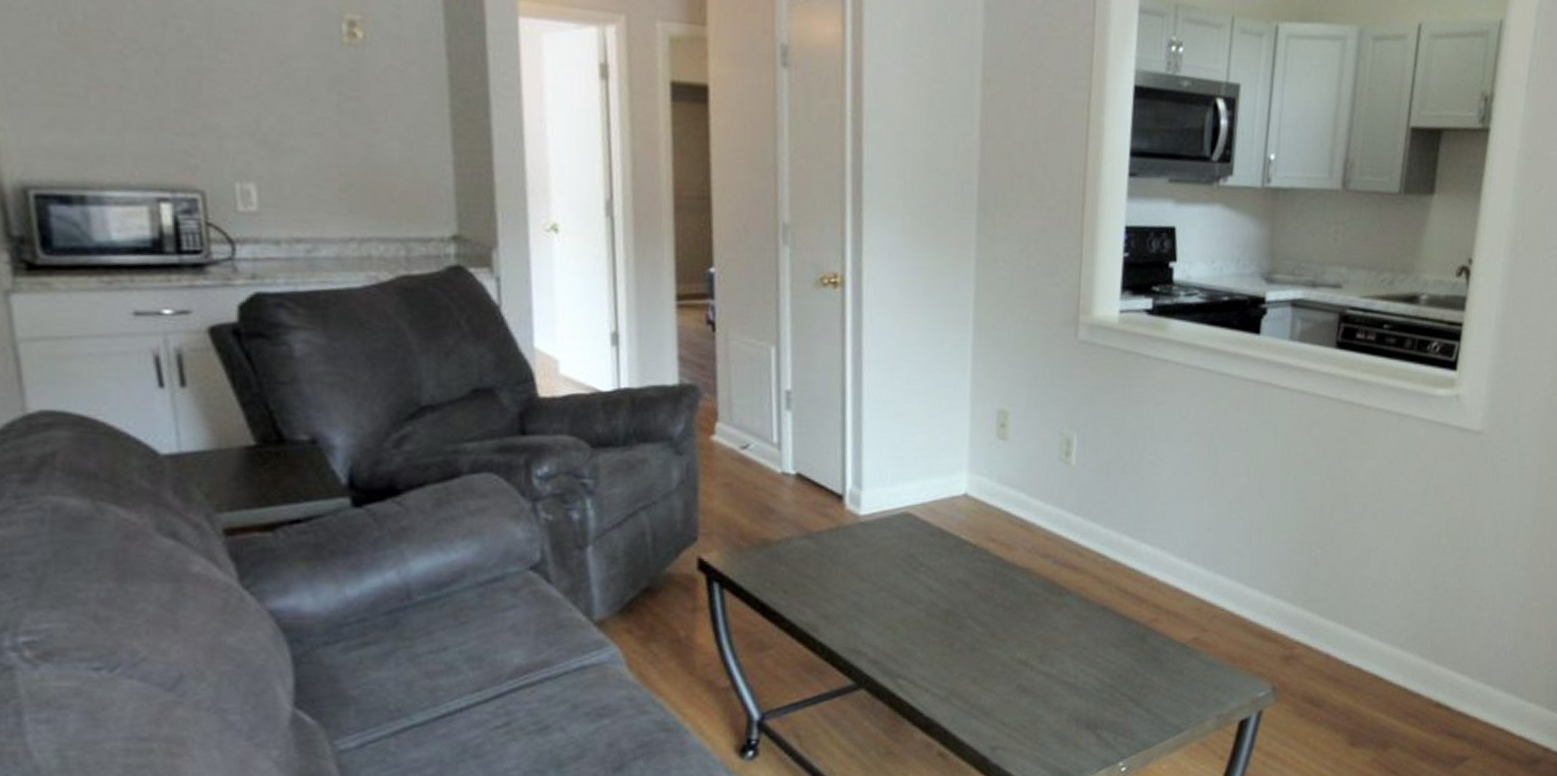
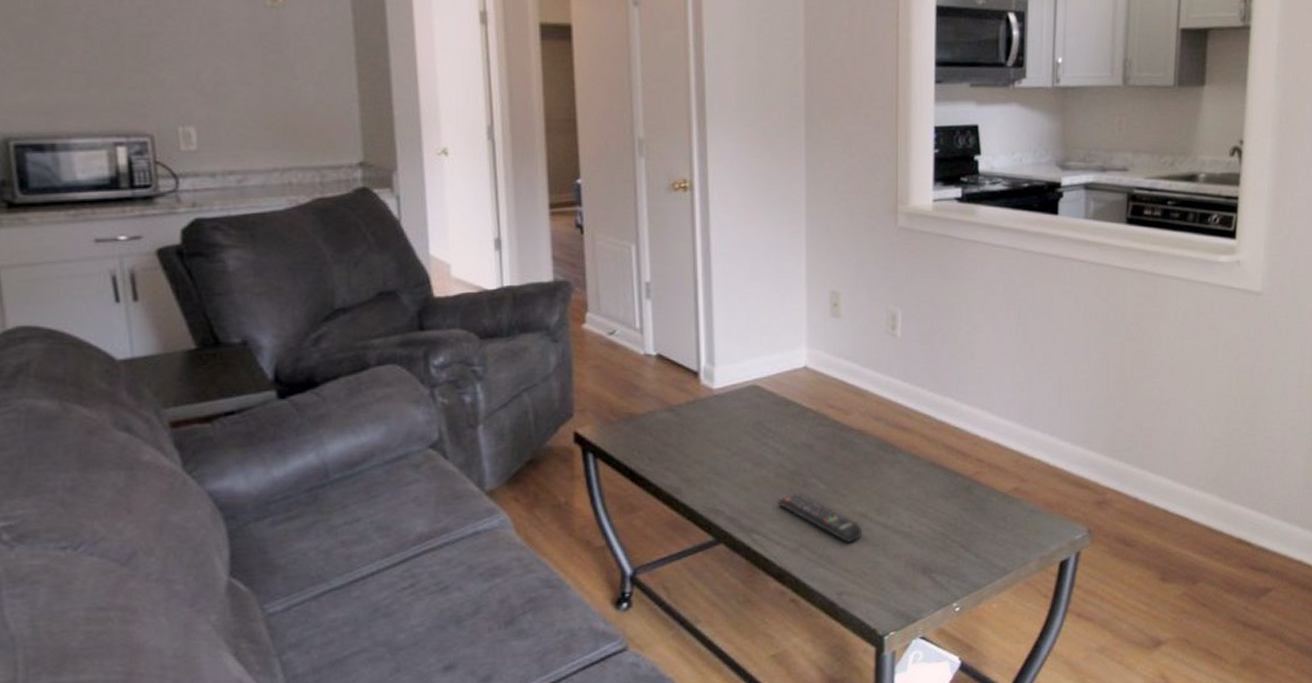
remote control: none [927,636,1022,694] -> present [777,493,862,544]

